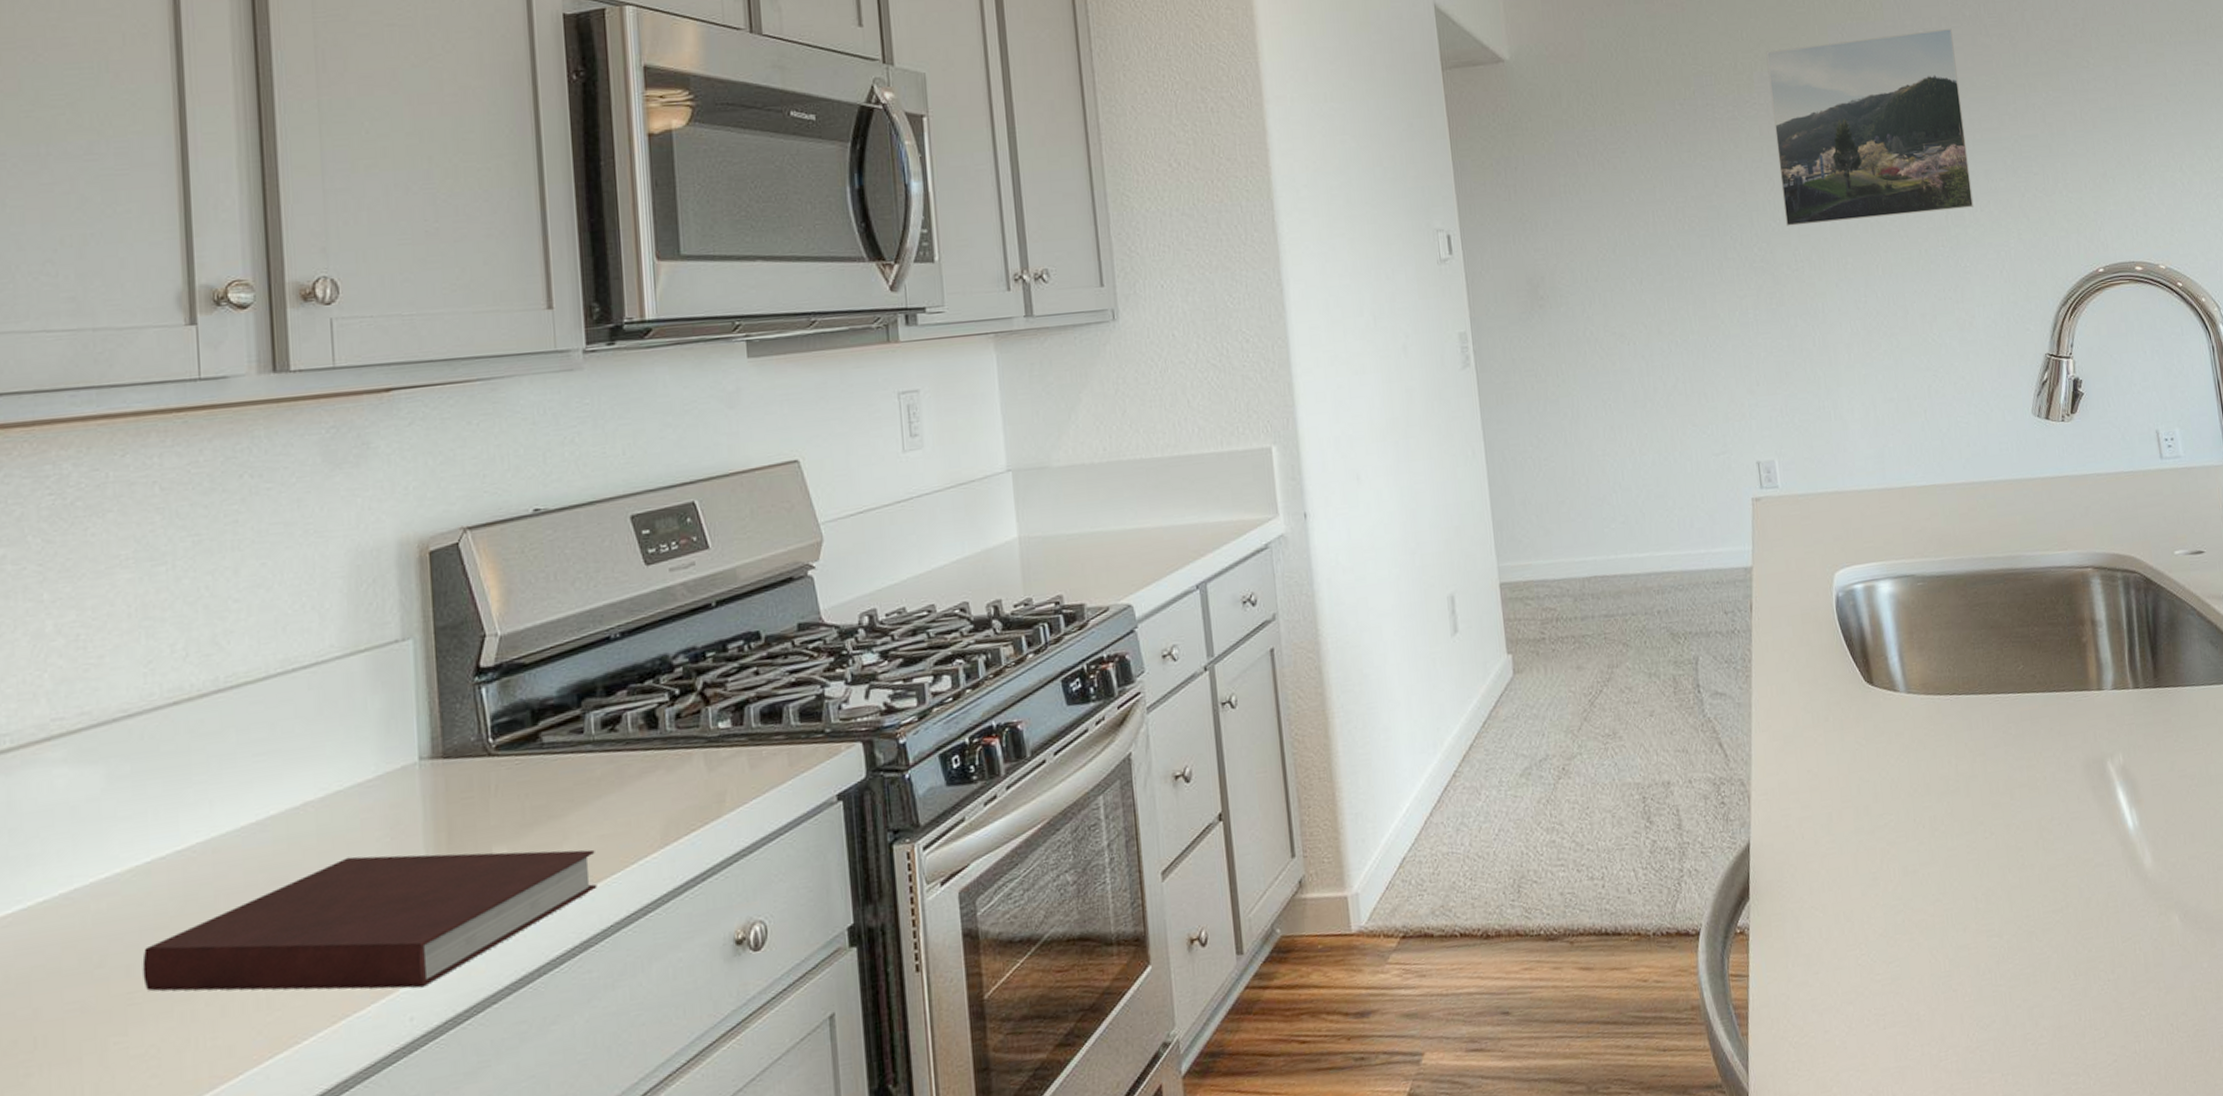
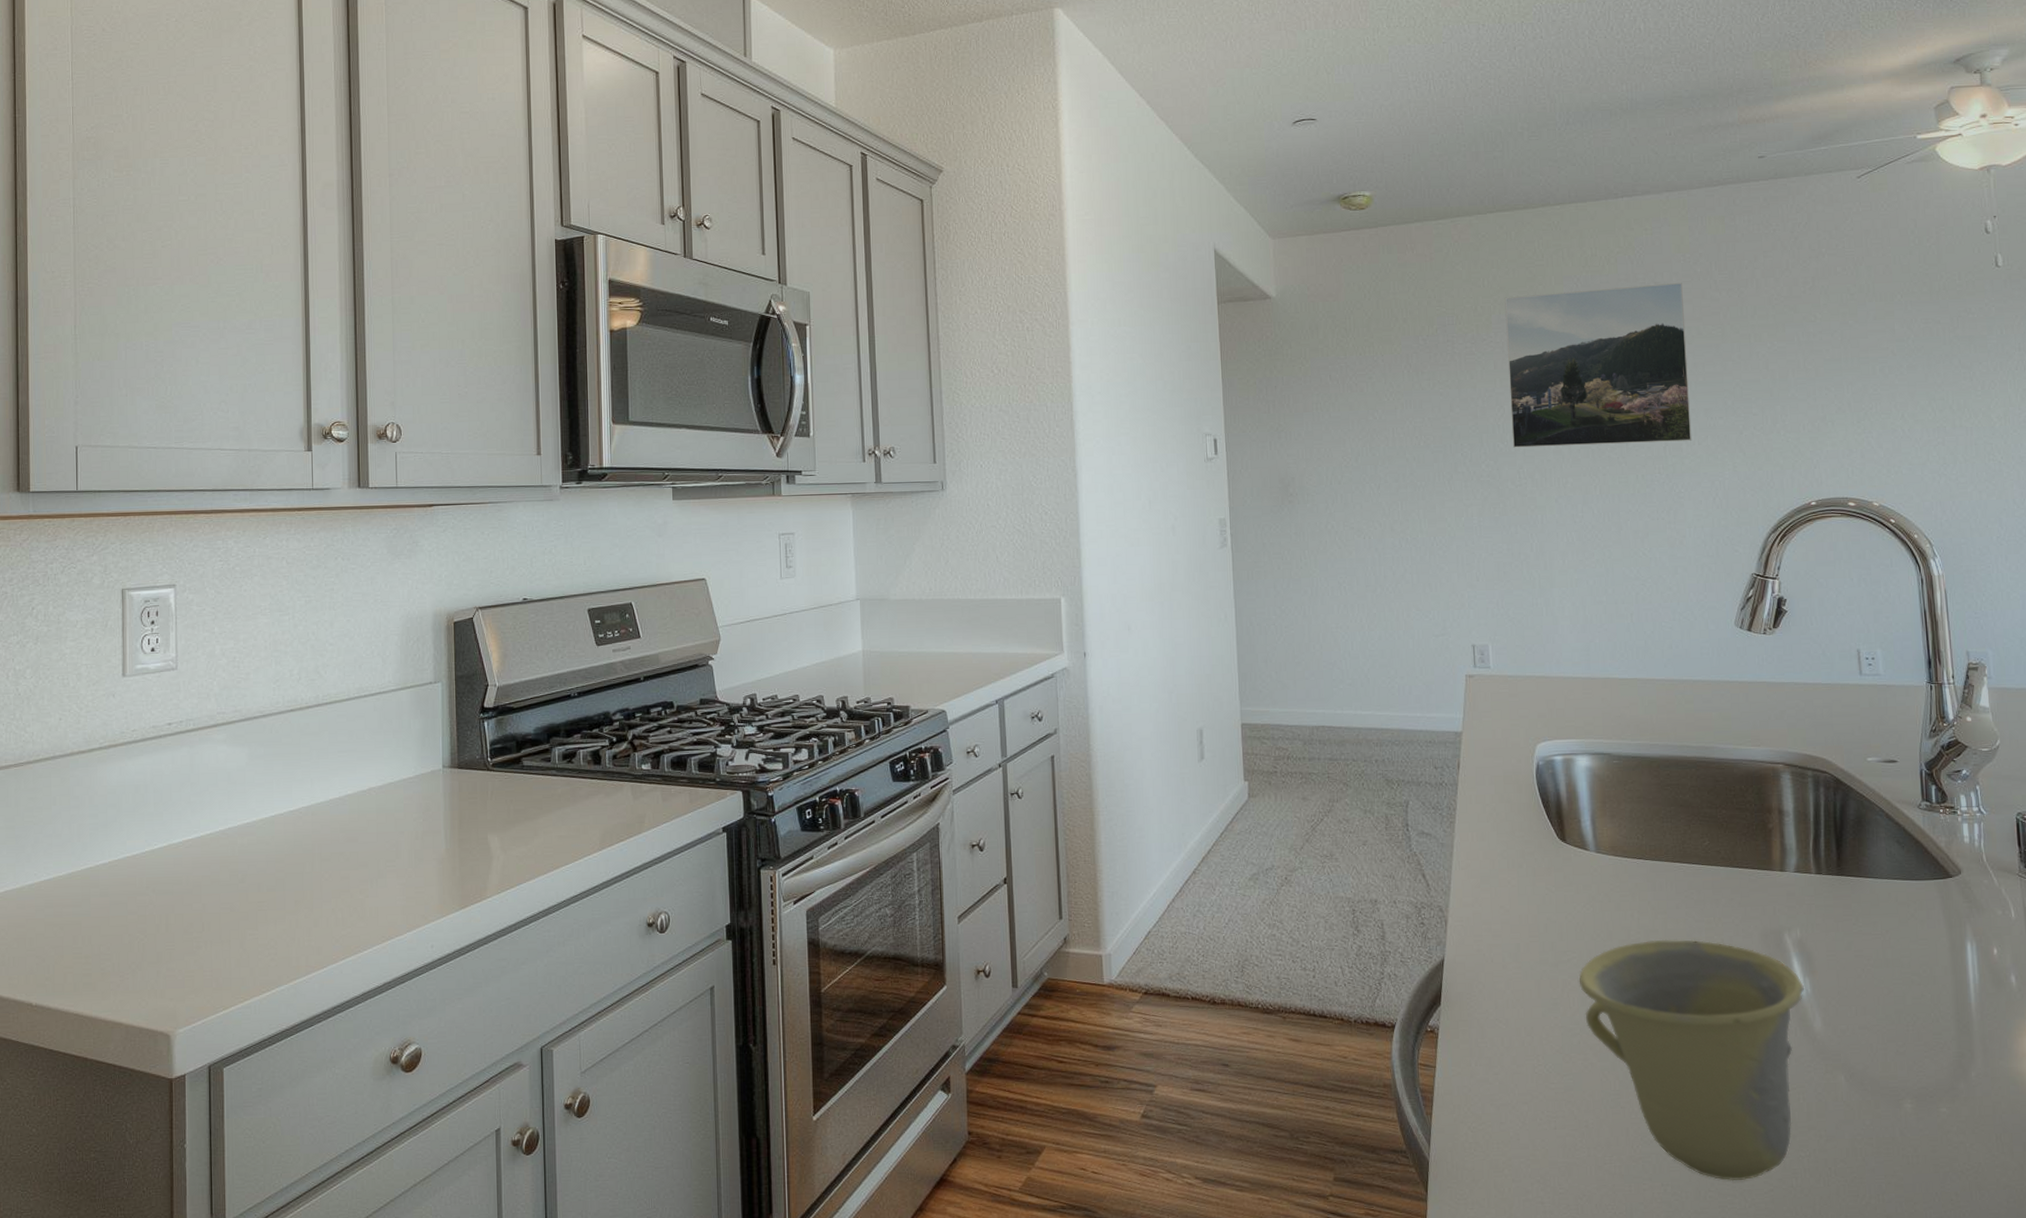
notebook: present [142,849,597,991] -> none [267,829,556,926]
cup: none [1898,780,2132,1058] -> present [1579,939,1804,1181]

